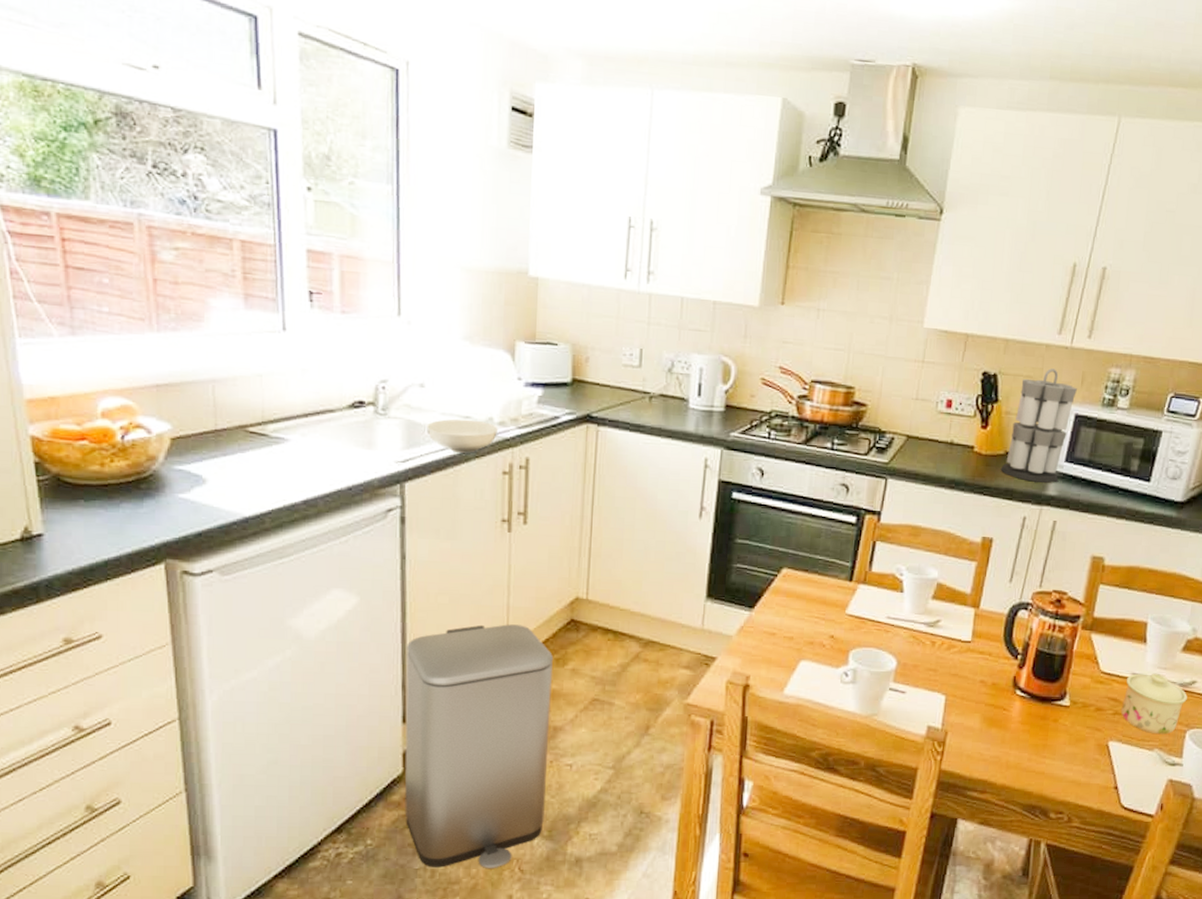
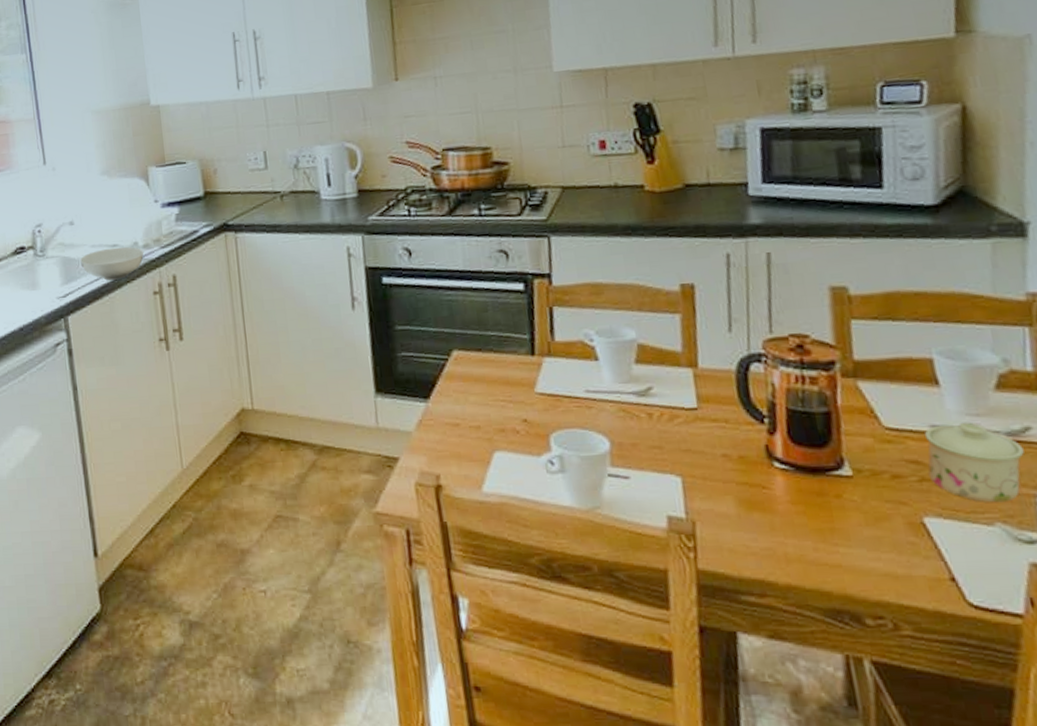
pedal bin: present [404,624,554,869] -> none [88,443,247,714]
spice rack: present [1000,368,1077,483] -> none [682,84,759,213]

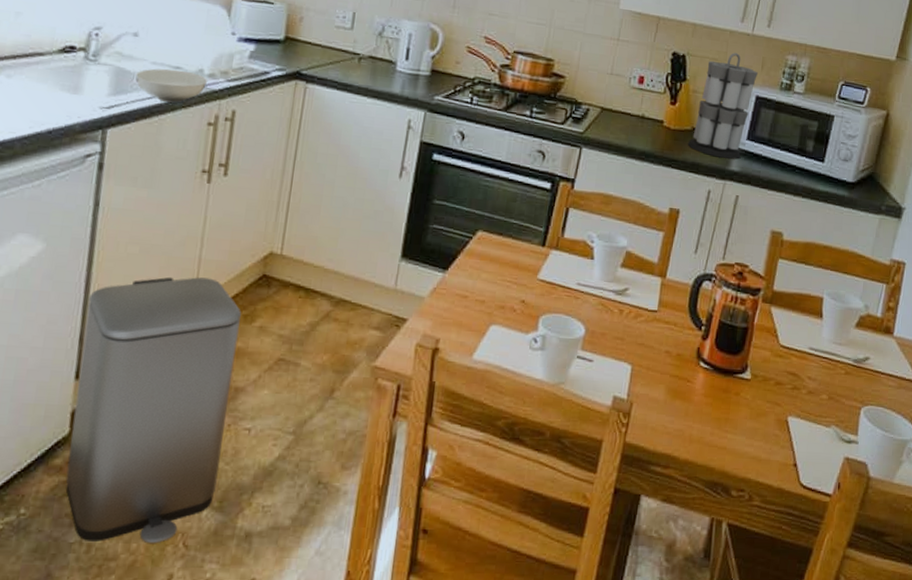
pedal bin: none [88,443,247,714] -> present [65,276,242,544]
spice rack: none [682,84,759,213] -> present [687,53,758,159]
sugar bowl: present [924,422,1025,503] -> none [799,348,861,411]

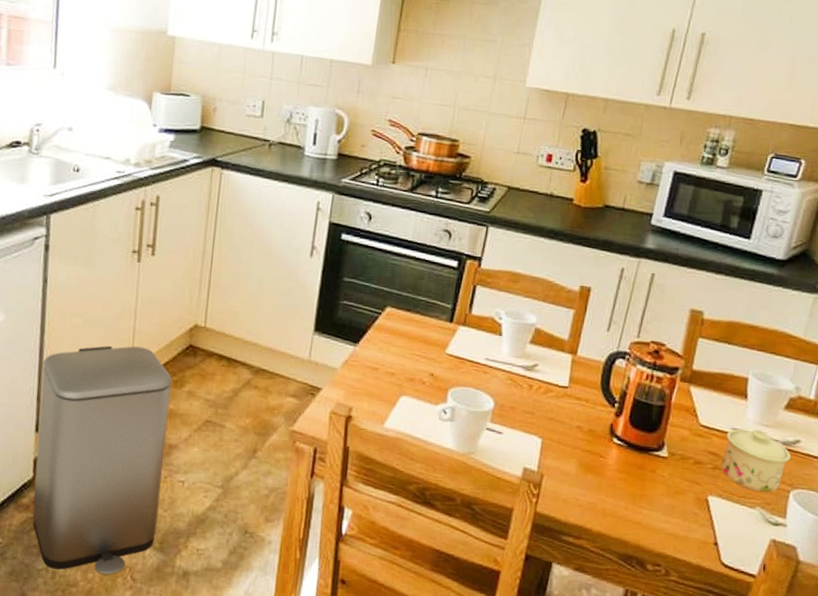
bowl: present [136,68,208,103] -> none [72,159,135,190]
spice rack: present [687,53,758,159] -> none [599,127,676,237]
sugar bowl: none [799,348,861,411] -> present [720,429,791,493]

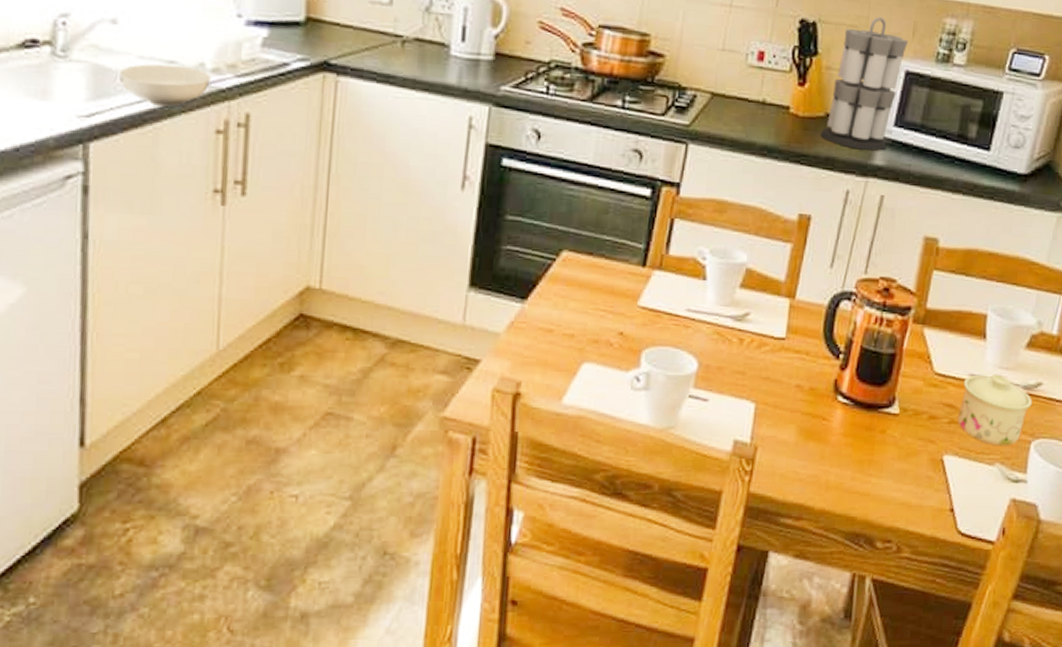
pedal bin: present [32,345,173,576] -> none [80,320,277,631]
bowl: none [72,159,135,190] -> present [119,63,212,107]
spice rack: none [599,127,676,237] -> present [820,17,908,151]

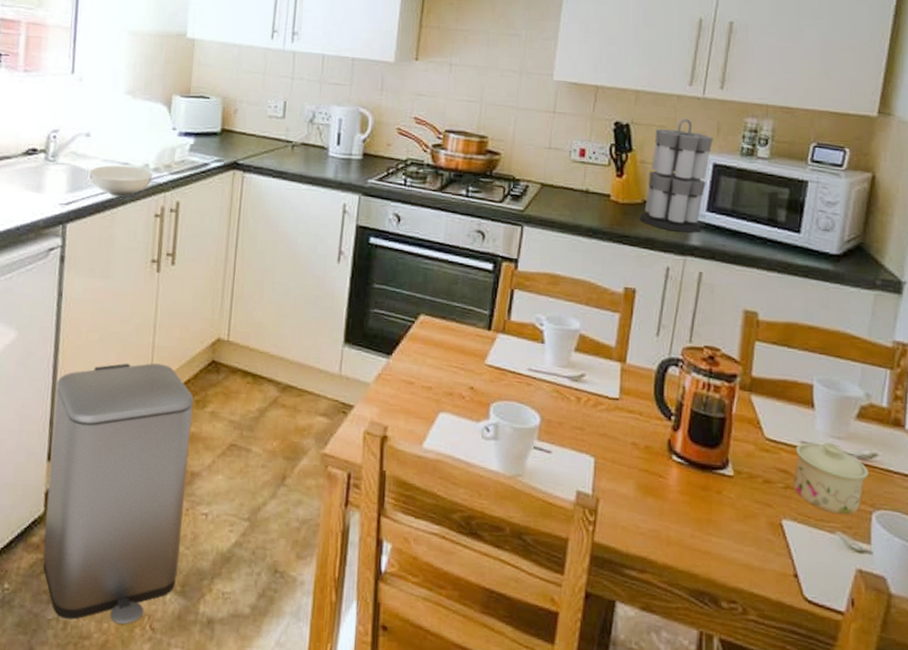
pedal bin: none [80,320,277,631] -> present [42,363,194,625]

